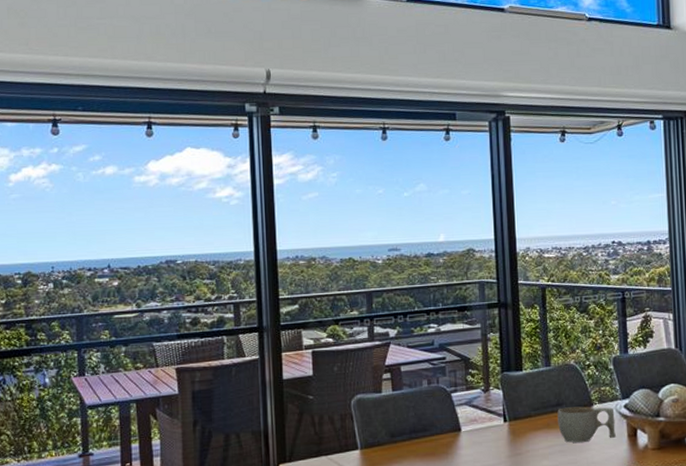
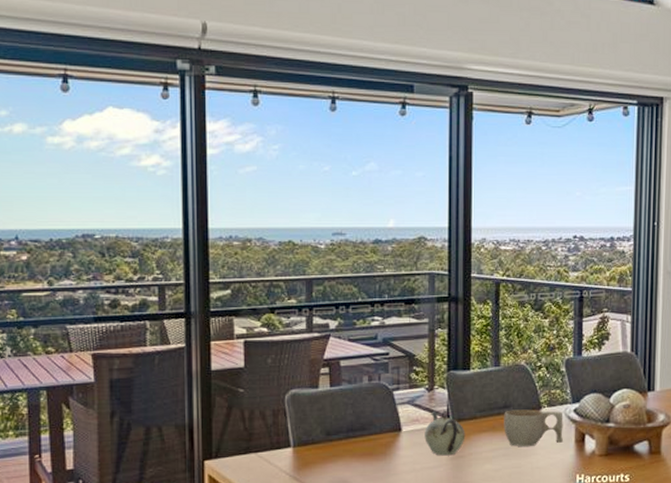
teapot: none [483,410,522,454] -> present [424,410,466,456]

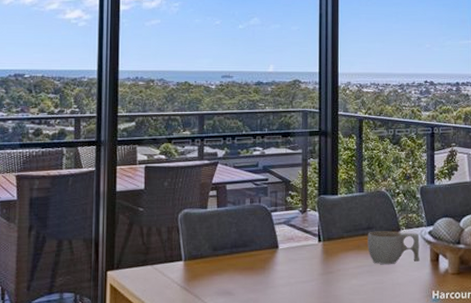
teapot: present [424,410,466,456] -> none [298,230,334,271]

